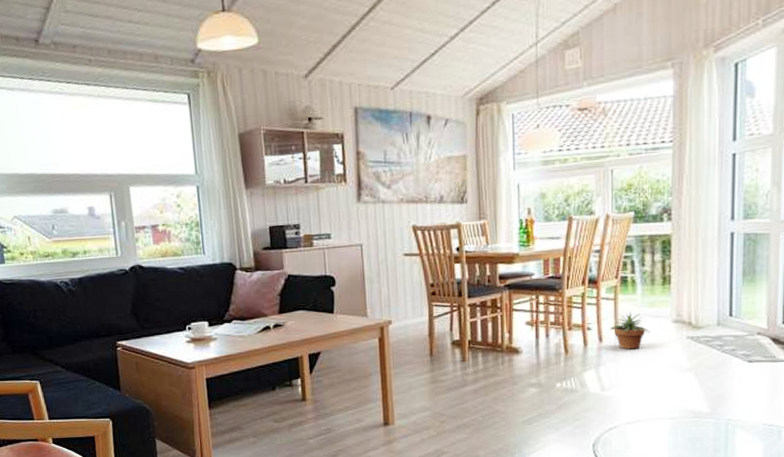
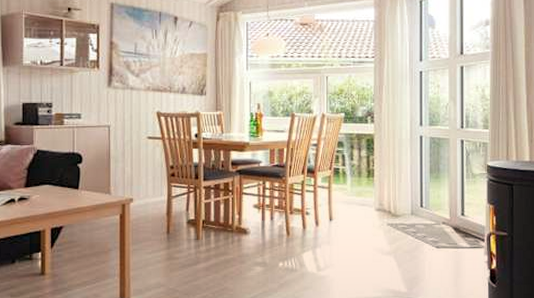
potted plant: present [609,311,650,350] -> none [324,199,358,234]

